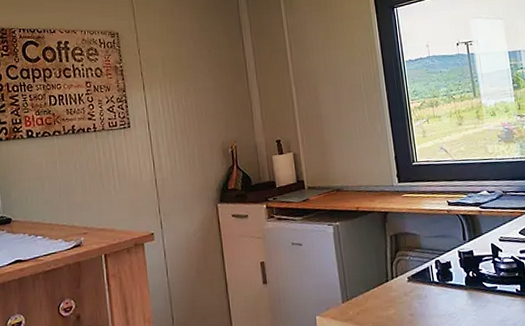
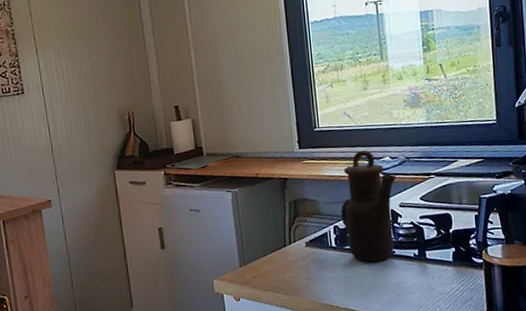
teapot: none [441,185,496,298] -> present [340,150,397,262]

